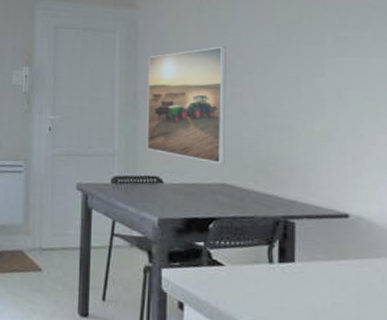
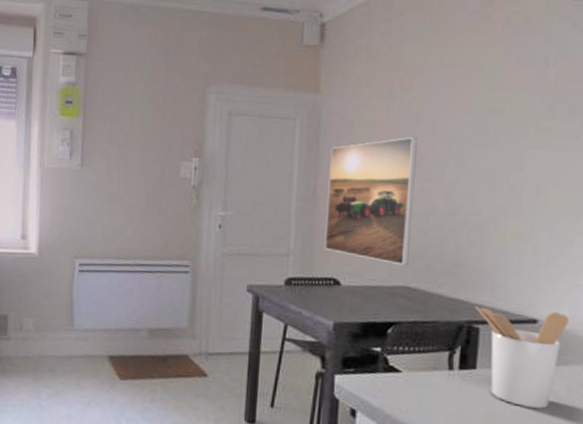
utensil holder: none [289,201,379,301] -> present [474,306,570,409]

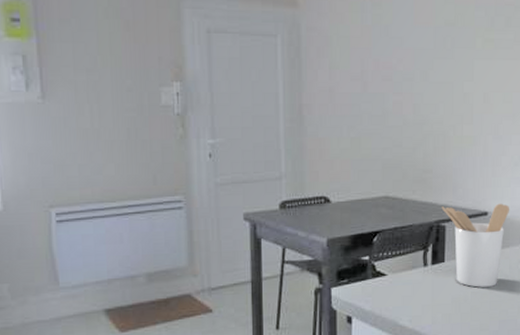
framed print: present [324,137,417,266] -> none [312,52,388,177]

